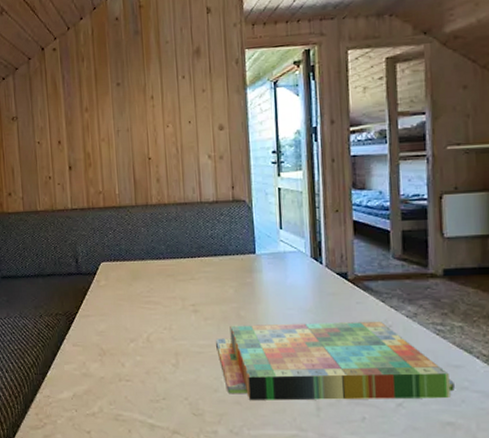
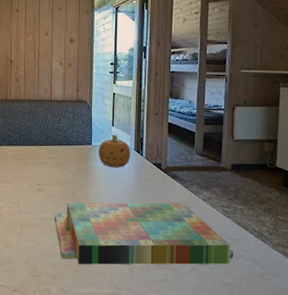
fruit: none [264,238,307,280] -> present [98,134,131,168]

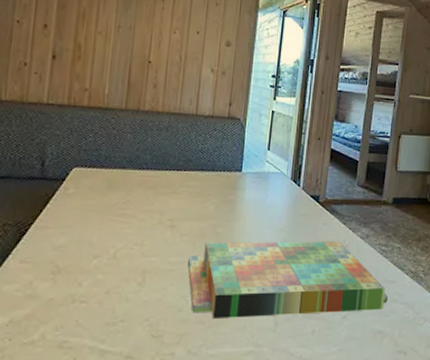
fruit: present [98,134,131,168] -> none [248,159,287,200]

